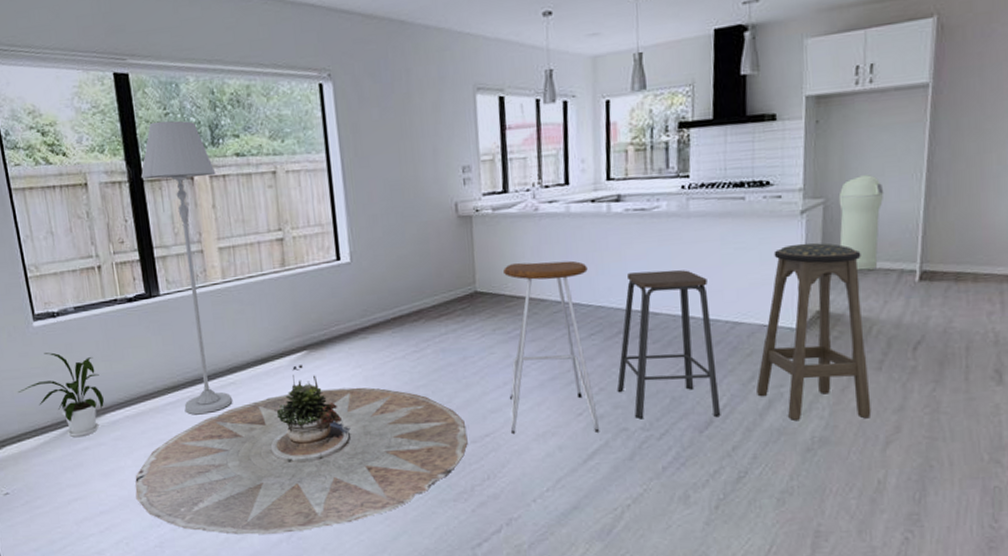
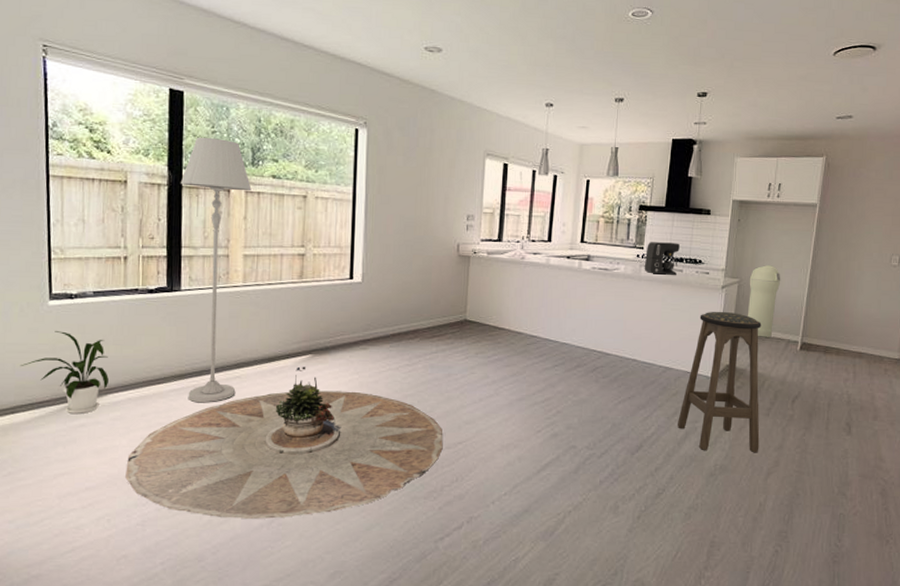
bar stool: present [502,260,600,433] -> none [481,300,558,448]
bar stool: present [617,269,721,420] -> none [570,319,649,443]
coffee maker: none [692,163,738,208] -> present [644,242,680,276]

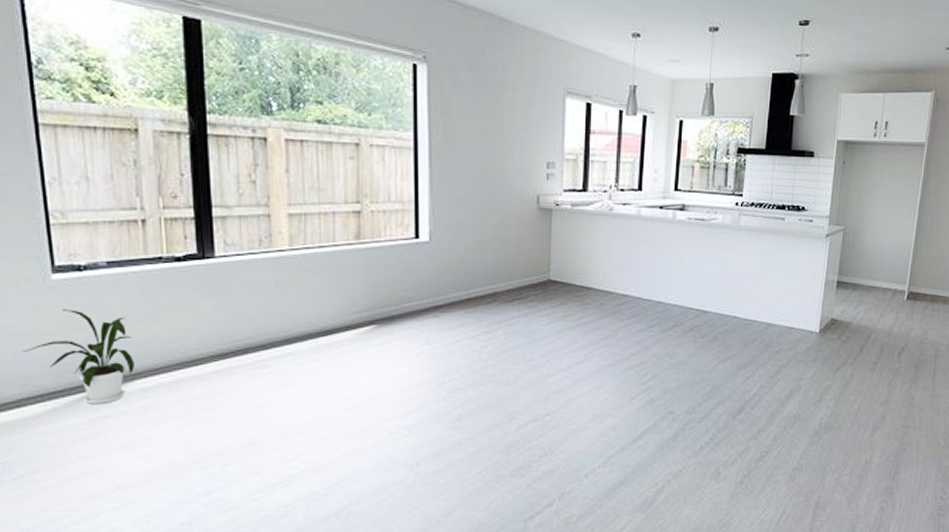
area rug: present [125,366,443,519] -> none [163,339,529,511]
floor lamp: present [181,137,252,403] -> none [205,75,293,385]
coffee maker: present [644,242,680,276] -> none [743,188,781,225]
stool: present [678,311,762,453] -> none [781,261,868,410]
trash can: present [747,265,781,337] -> none [852,211,888,288]

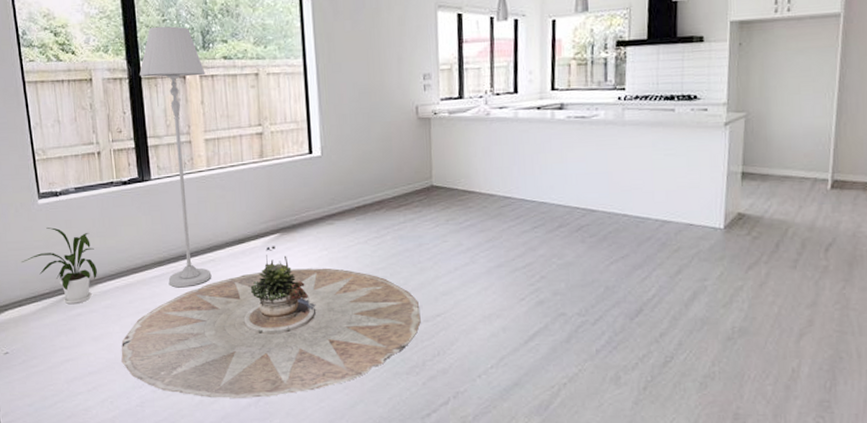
area rug: none [163,339,529,511] -> present [121,246,421,398]
floor lamp: none [205,75,293,385] -> present [140,26,212,288]

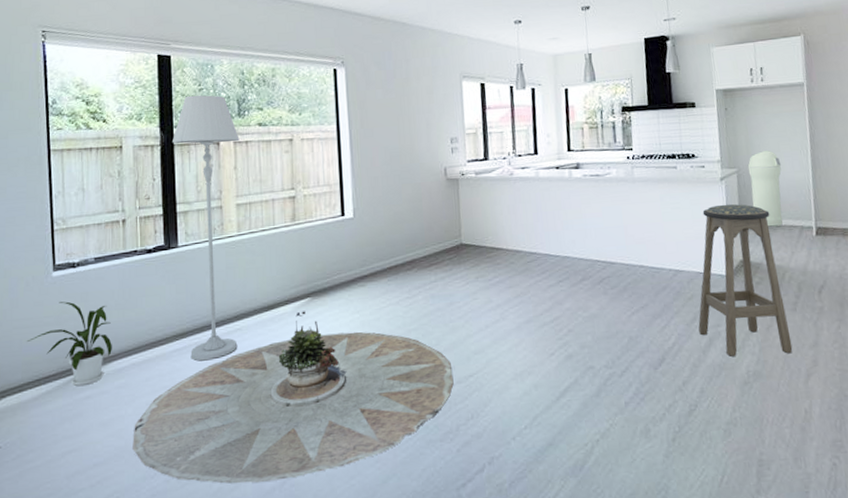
stool: none [683,151,787,313] -> present [698,204,793,358]
trash can: none [758,93,800,178] -> present [747,150,783,227]

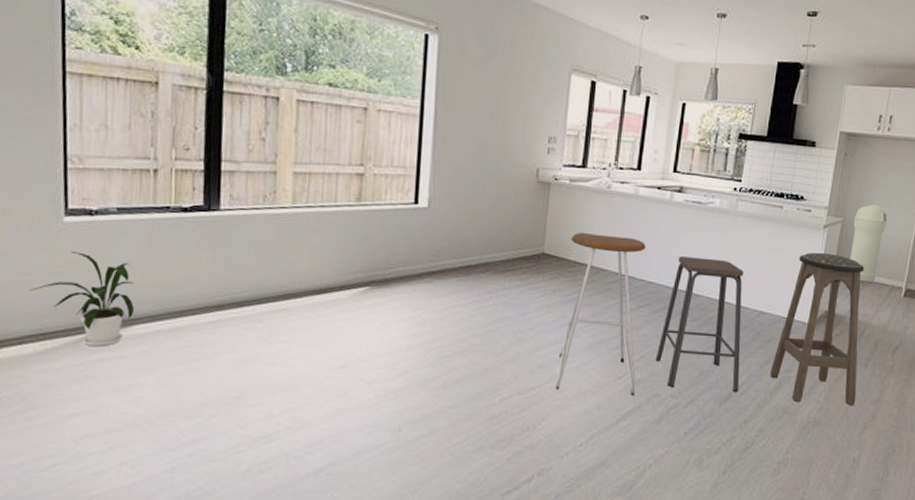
area rug: present [133,311,454,484] -> none [152,299,514,468]
floor lamp: present [173,95,240,361] -> none [222,35,304,338]
bar stool: none [484,217,570,373] -> present [556,233,646,396]
bar stool: none [583,225,671,358] -> present [655,256,744,393]

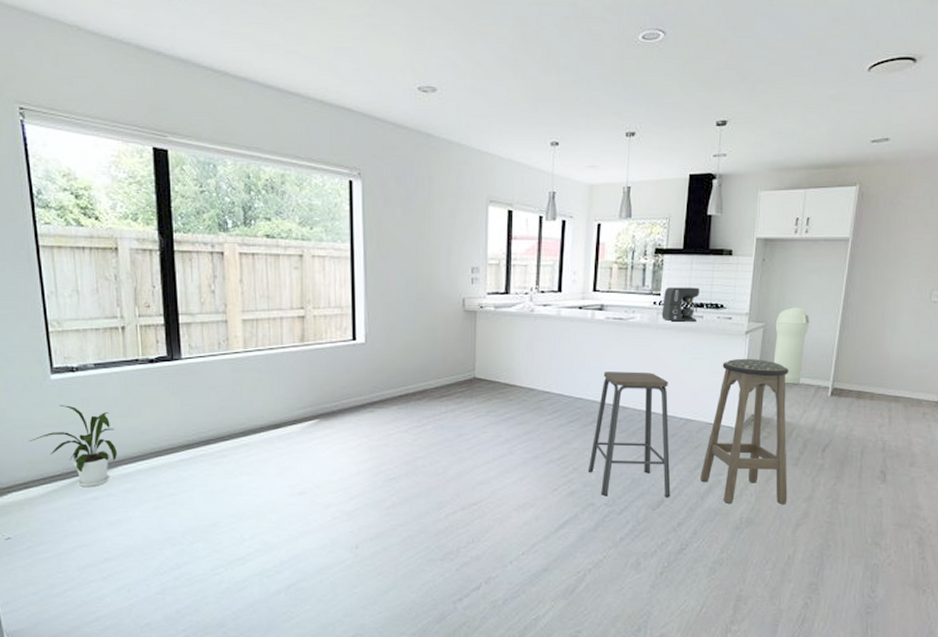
bar stool: present [556,233,646,396] -> none [496,356,571,506]
coffee maker: none [741,174,781,213] -> present [661,287,699,323]

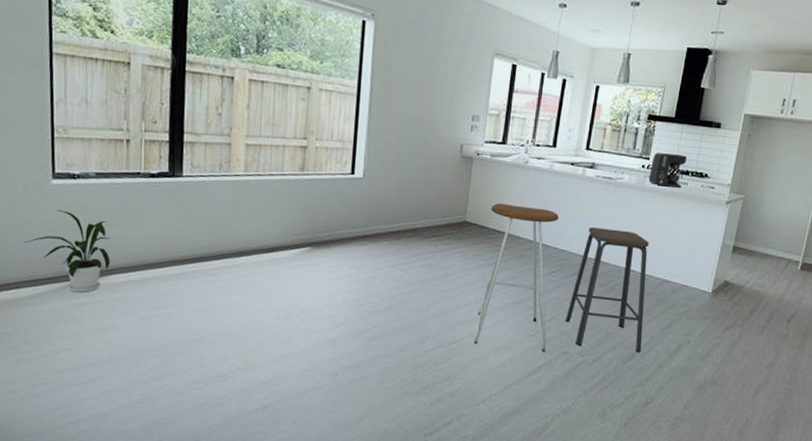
bar stool: none [496,356,571,506] -> present [475,203,559,352]
stool: present [701,358,789,505] -> none [671,226,764,369]
trash can: present [773,307,810,384] -> none [749,183,787,256]

